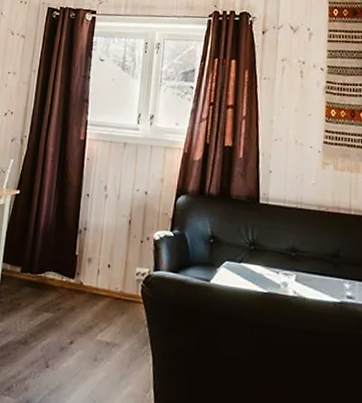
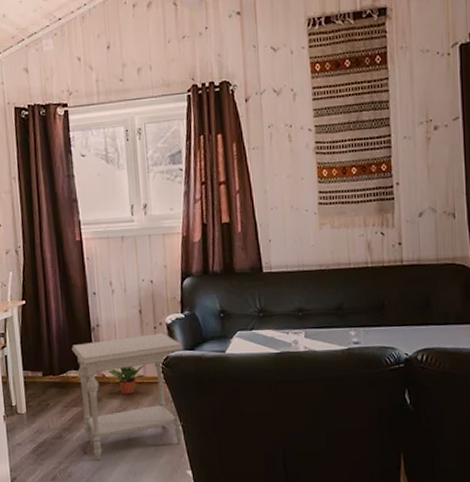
side table: none [50,244,167,377] -> present [71,333,183,460]
potted plant: none [87,277,125,309] -> present [108,366,145,395]

